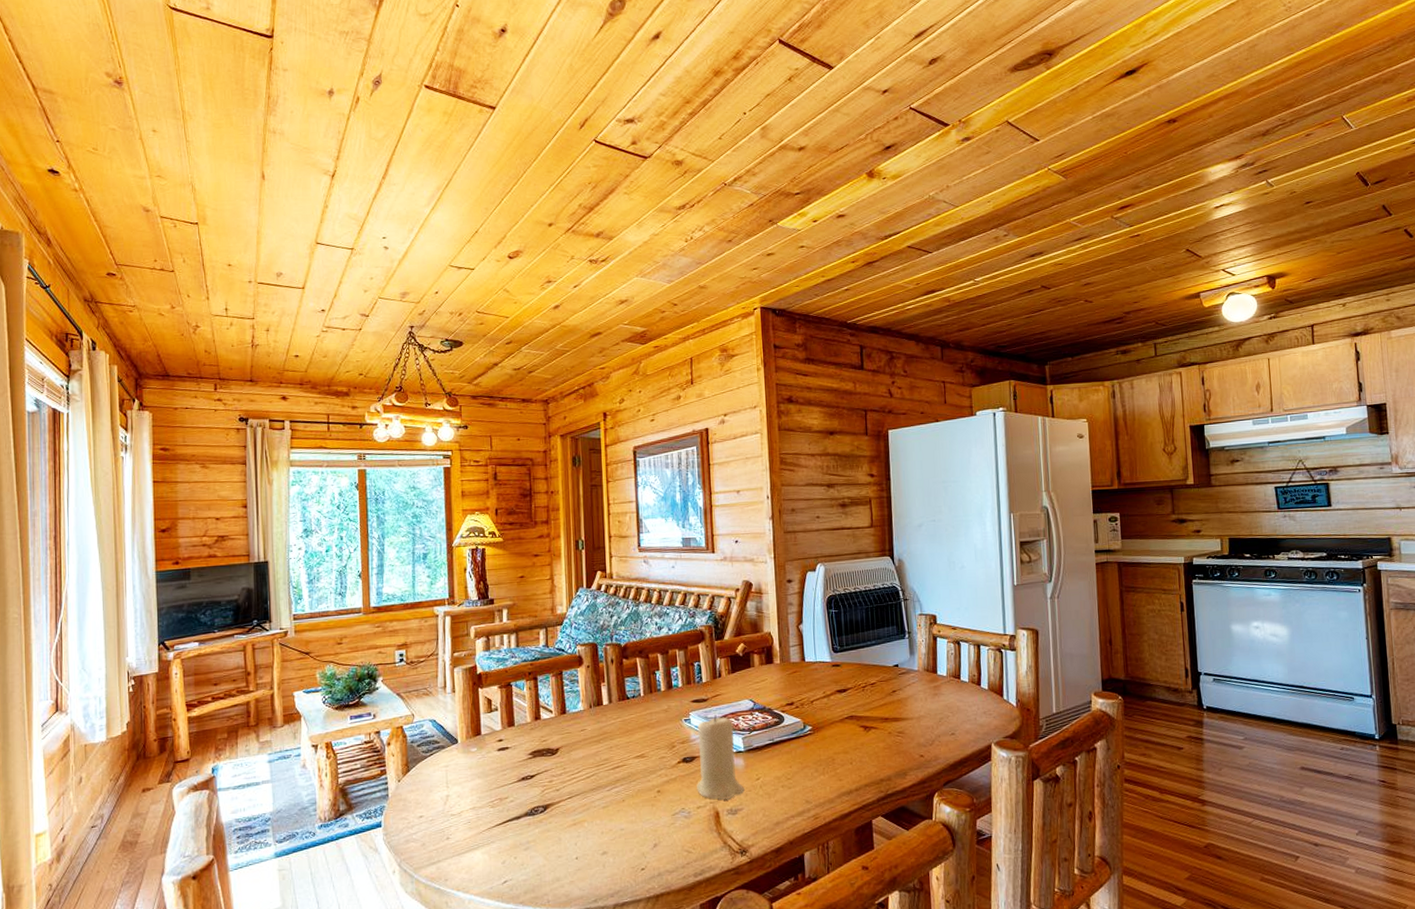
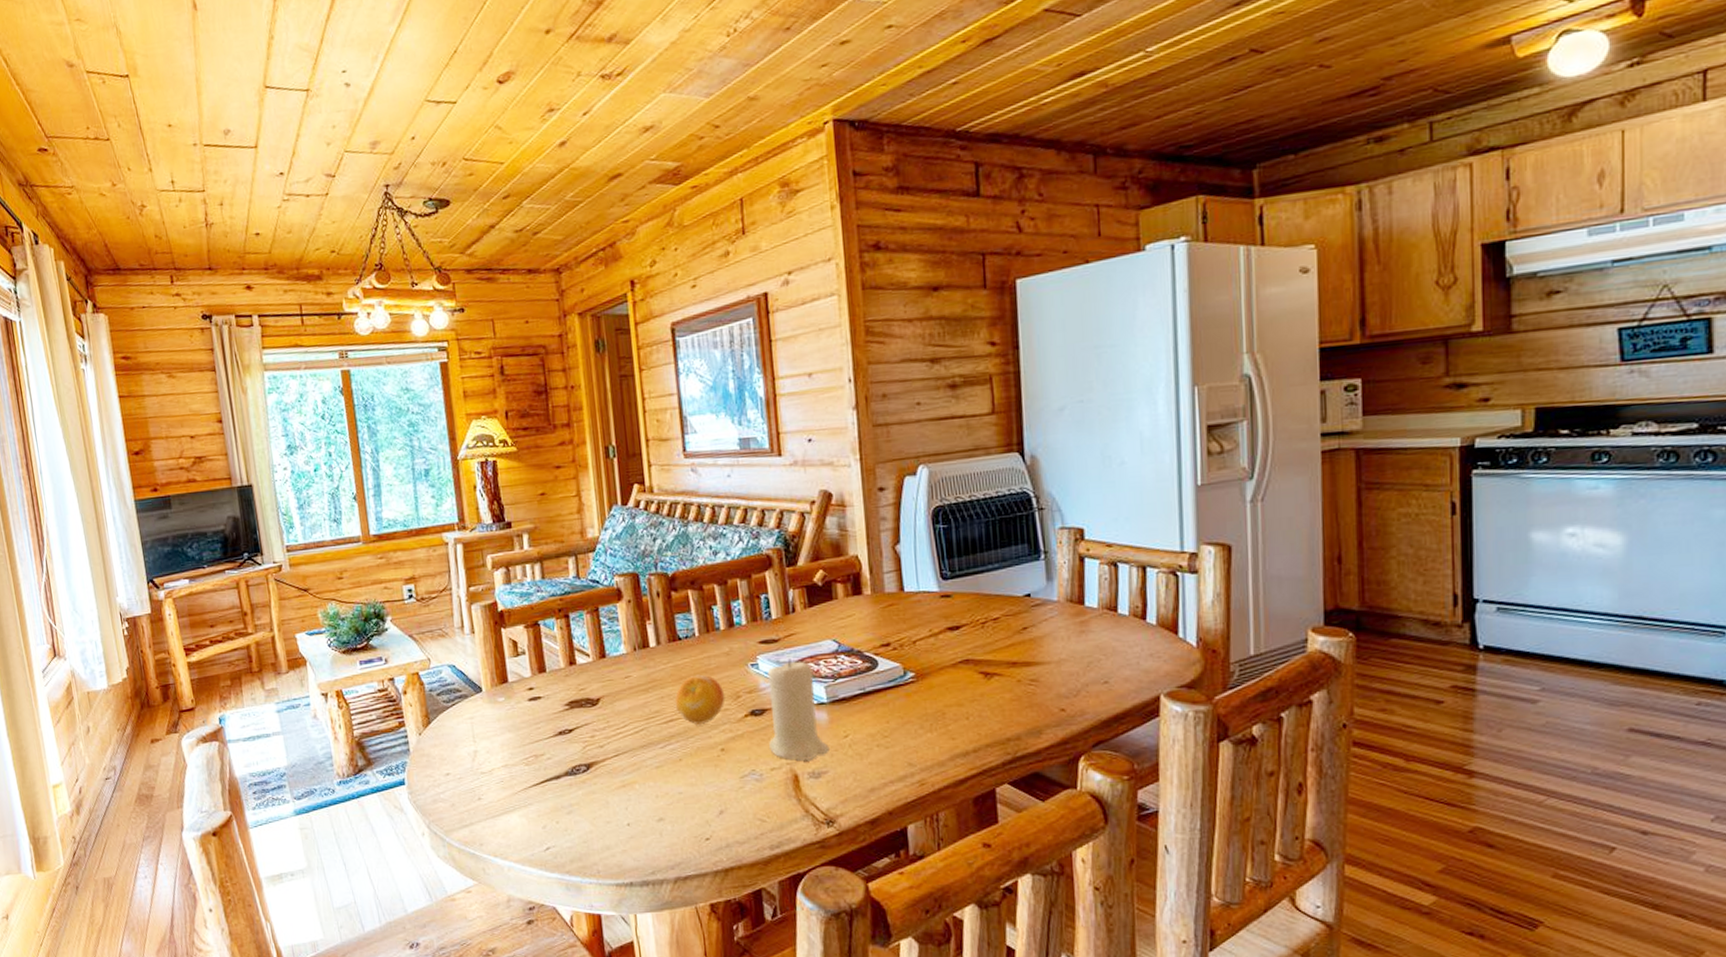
fruit: none [621,728,663,770] -> present [674,674,725,724]

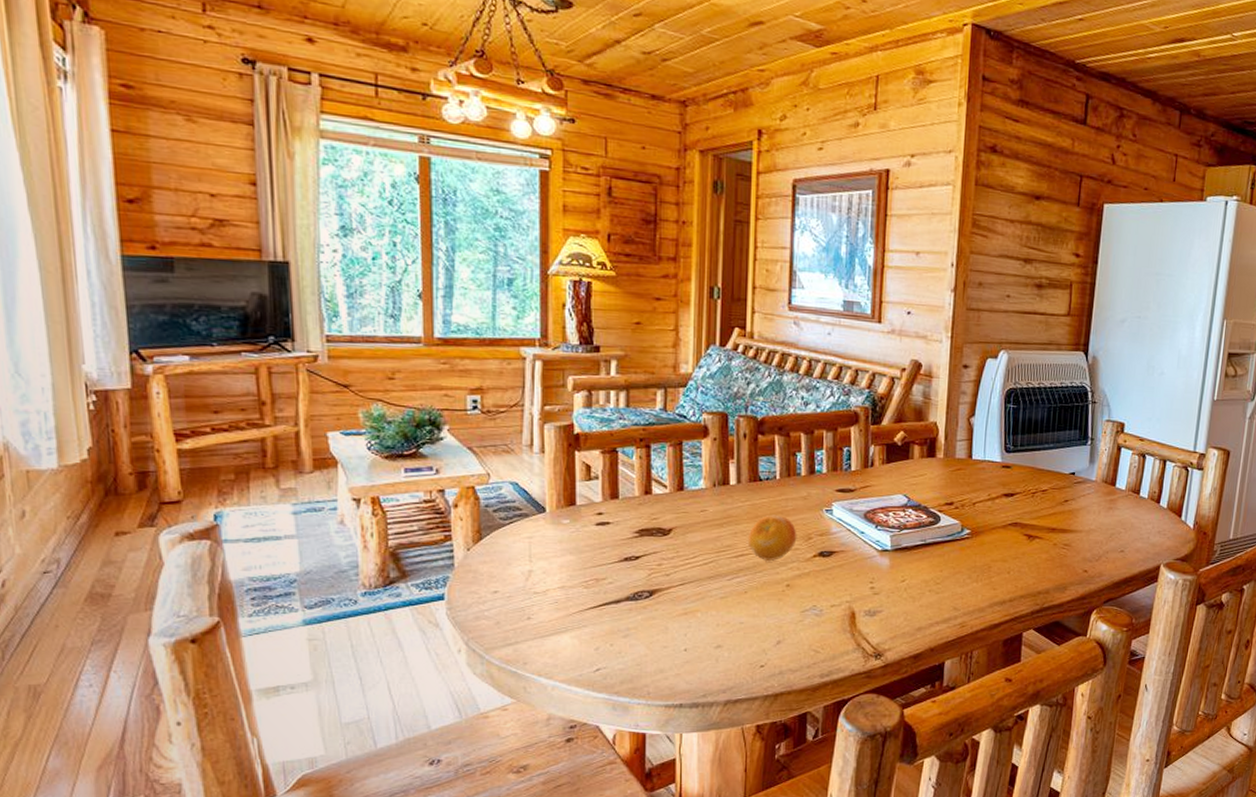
candle: present [767,658,829,760] -> none [832,508,887,600]

